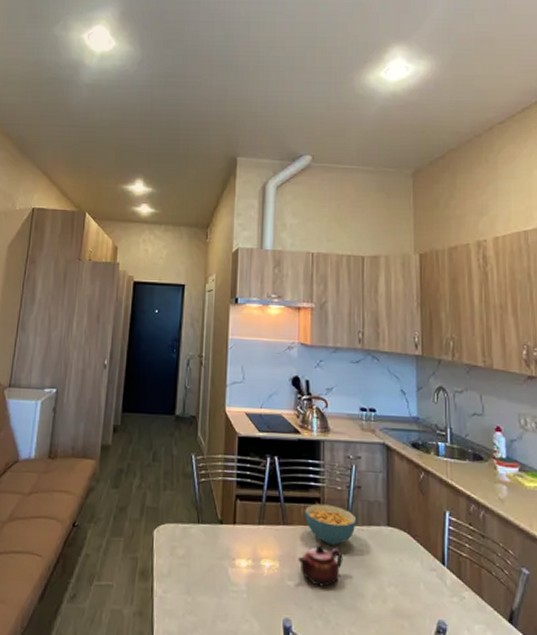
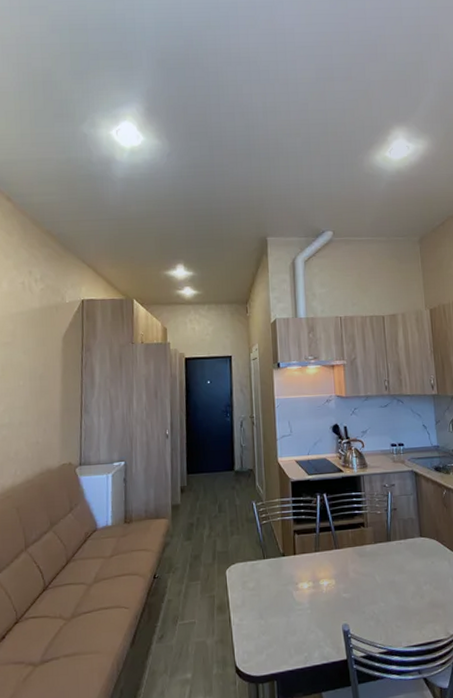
teapot: present [298,544,343,587] -> none [350,560,387,594]
cereal bowl: present [305,503,357,545] -> none [352,527,395,560]

